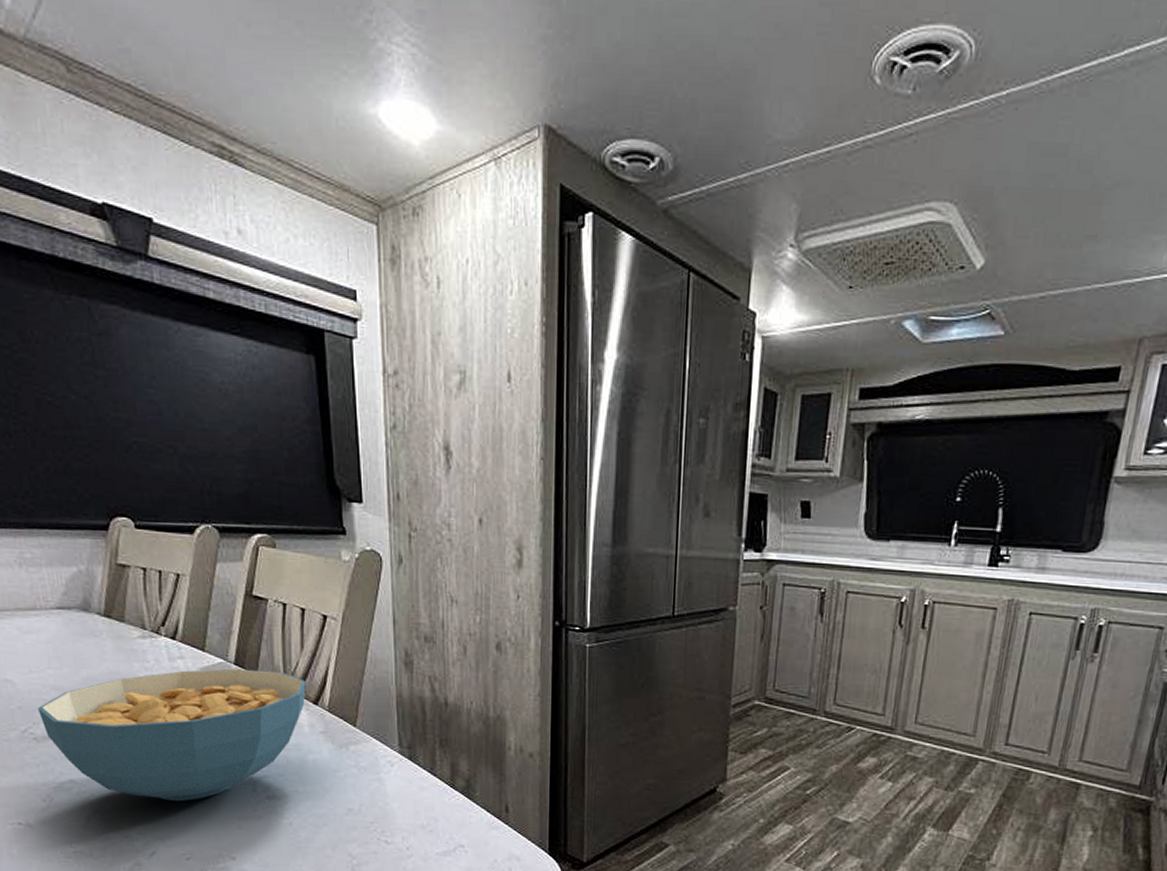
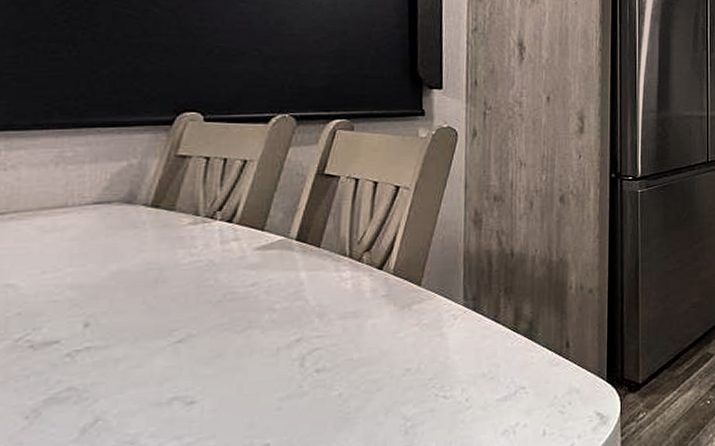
cereal bowl: present [37,668,306,802] -> none [42,242,372,394]

